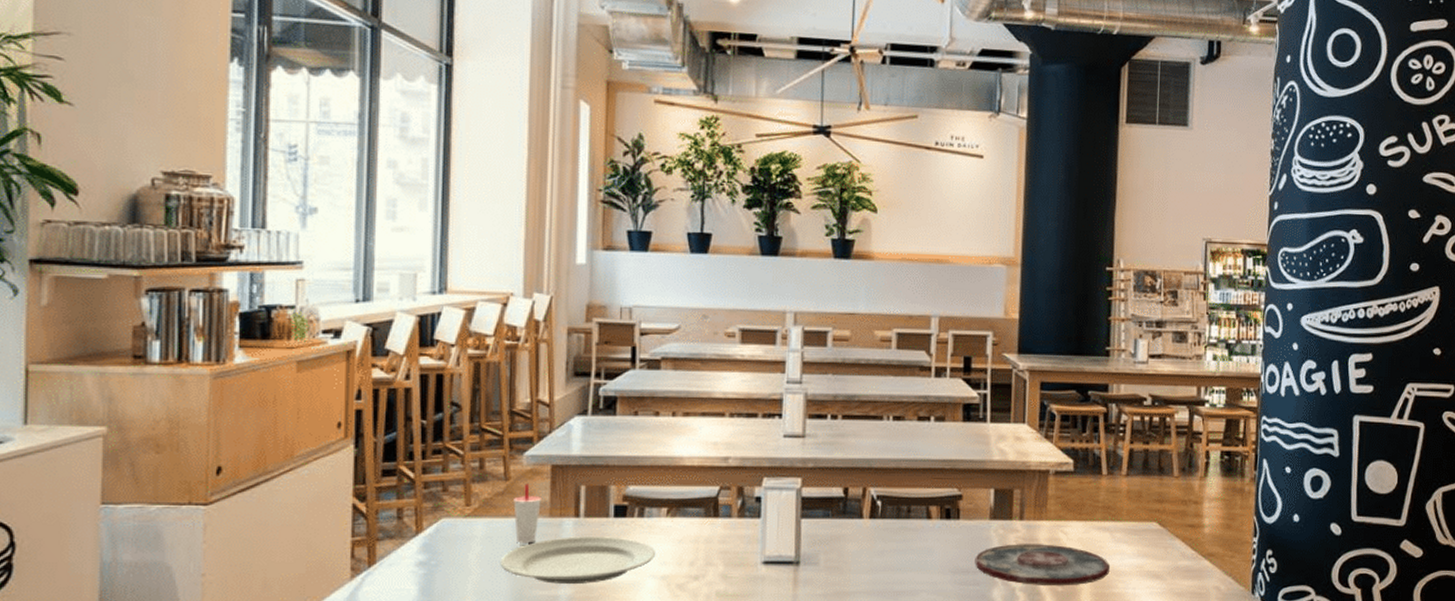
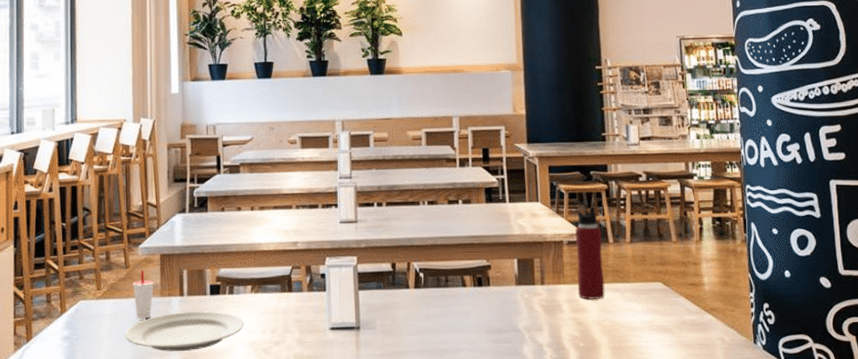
plate: present [975,544,1111,586] -> none [506,305,624,342]
water bottle: none [1061,426,1095,540] -> present [573,202,605,300]

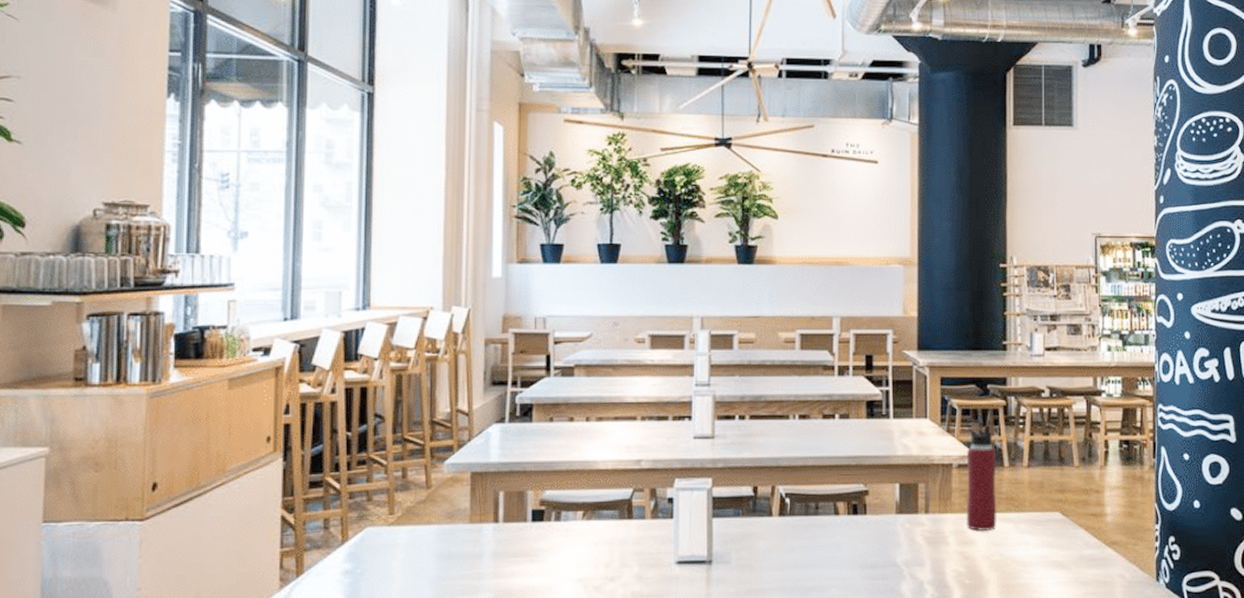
plate: present [124,311,244,351] -> none [422,541,572,589]
cup: present [133,270,154,319] -> none [435,491,462,550]

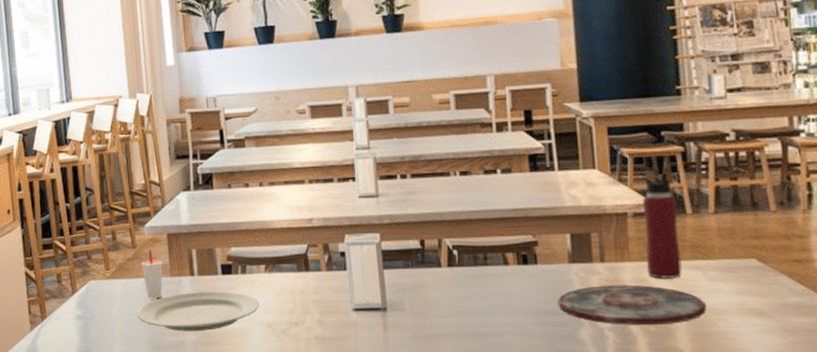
plate: none [422,541,572,589] -> present [137,291,259,331]
cup: none [435,491,462,550] -> present [141,250,163,299]
plate: none [883,536,1016,579] -> present [557,285,707,326]

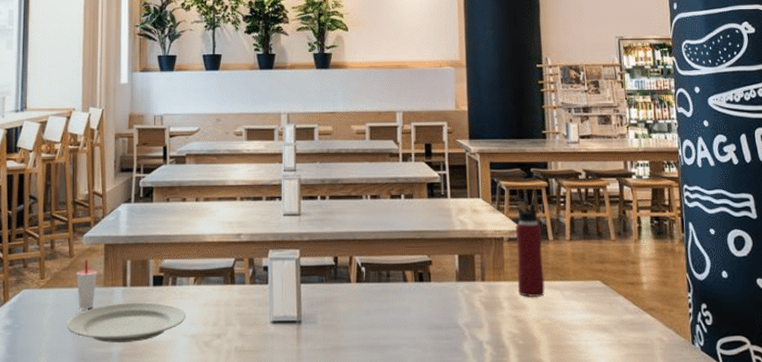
plate: present [557,285,707,326] -> none [446,302,564,340]

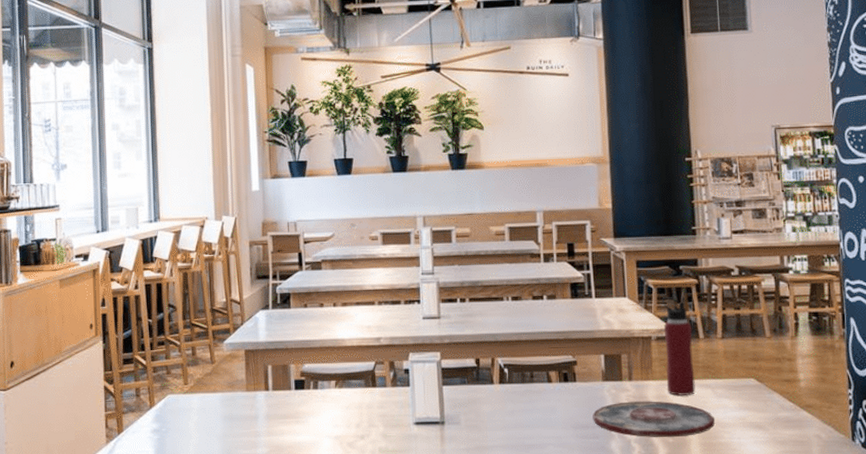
plate: present [66,302,186,342] -> none [212,405,329,444]
cup: present [76,260,97,309] -> none [219,365,240,413]
plate: none [446,302,564,340] -> present [592,401,715,438]

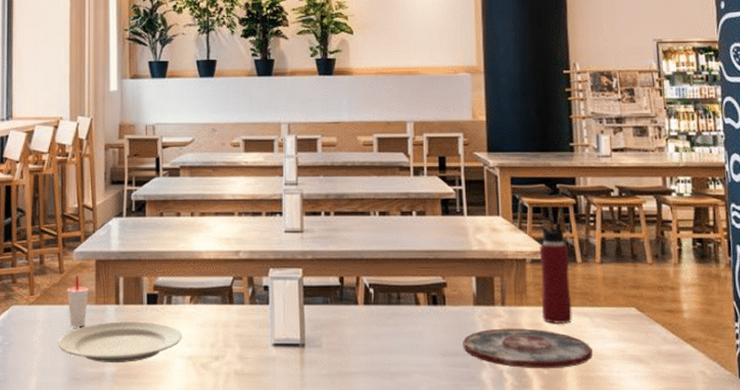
plate: none [212,405,329,444] -> present [58,321,182,362]
cup: none [219,365,240,413] -> present [67,276,89,327]

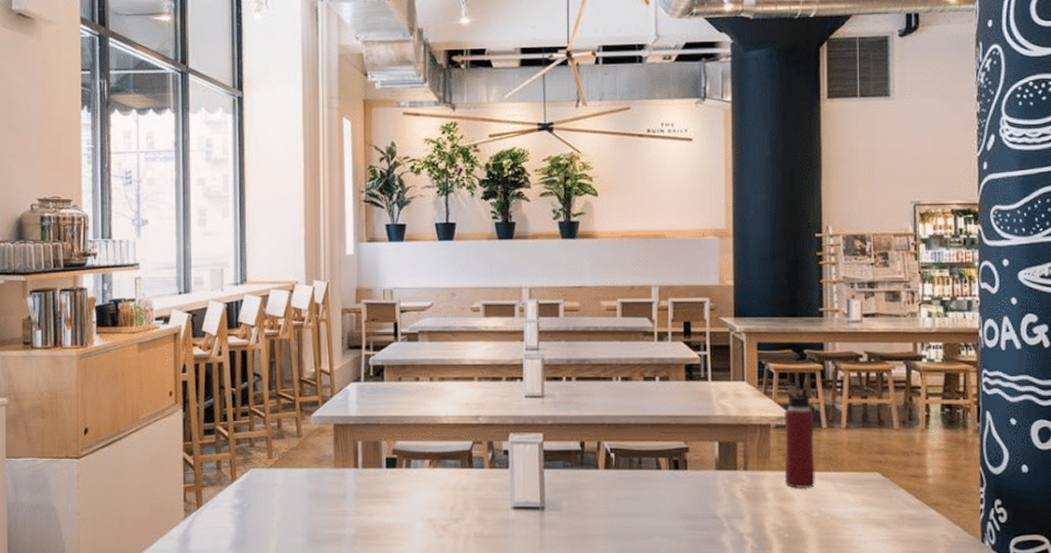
plate: present [58,321,182,362] -> none [297,484,421,524]
cup: present [67,276,89,327] -> none [305,440,327,490]
plate: present [462,328,593,369] -> none [703,492,835,533]

